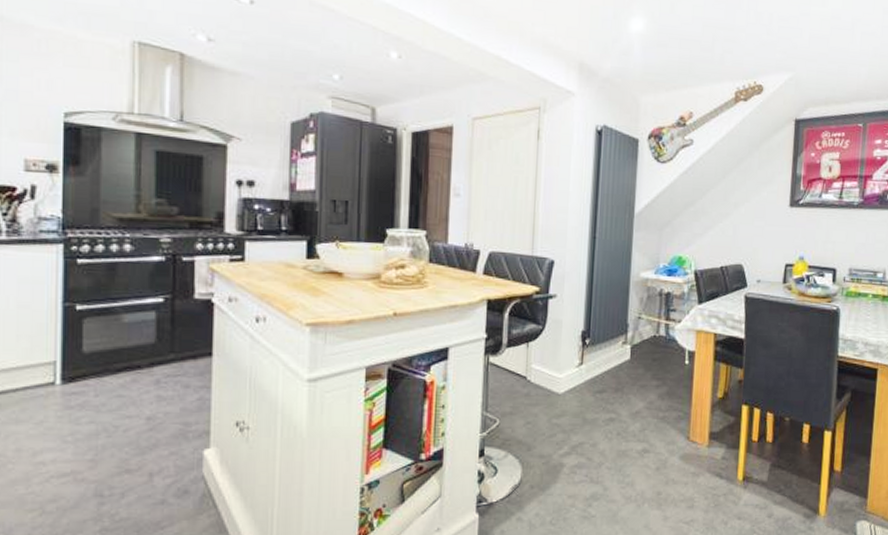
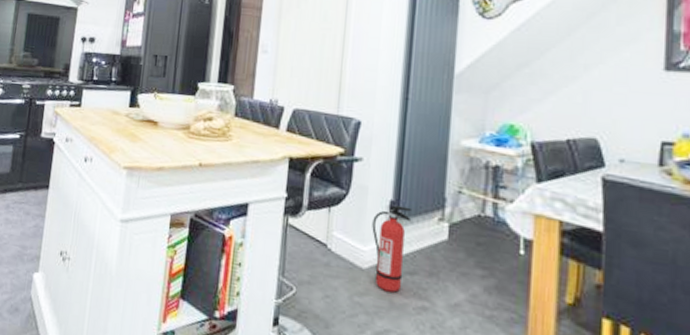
fire extinguisher: none [566,335,601,410] -> present [372,205,413,293]

